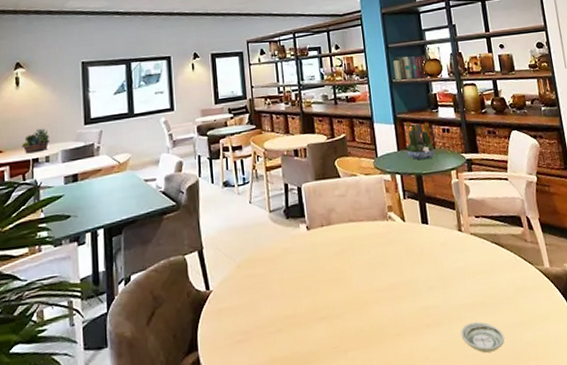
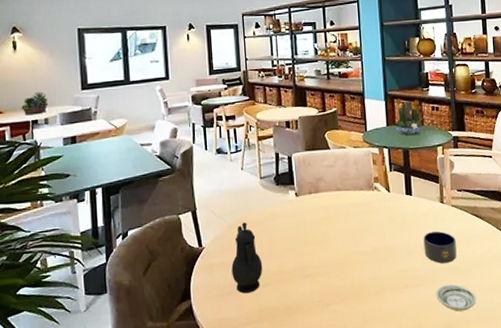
coffeepot: none [241,261,275,342] -> present [231,223,263,294]
books: present [392,55,435,80] -> none [386,34,428,58]
mug: none [443,262,480,299] -> present [423,231,457,264]

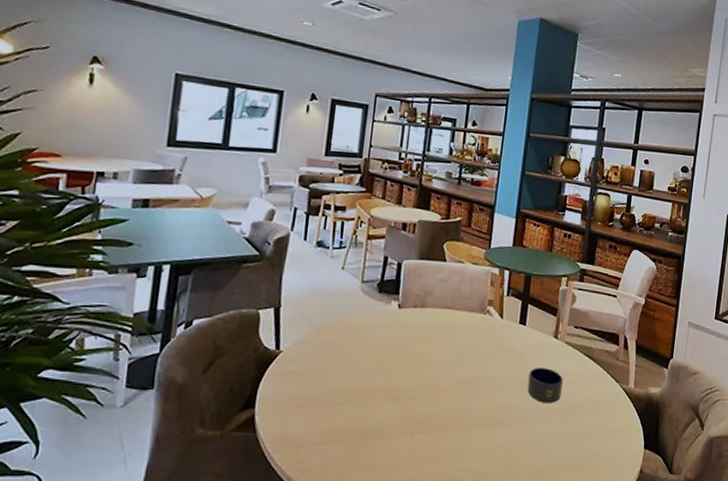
succulent planter: present [21,91,49,116] -> none [86,138,122,166]
coffeepot: present [231,223,263,294] -> none [308,329,347,410]
flower arrangement: present [394,99,425,136] -> none [521,219,558,261]
saucer: present [436,284,476,312] -> none [531,427,573,456]

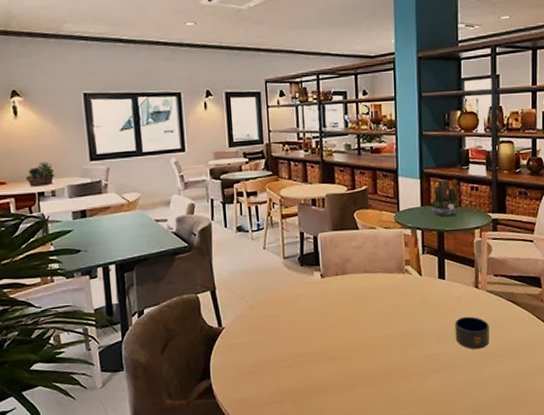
succulent planter: none [86,138,122,166] -> present [25,161,55,187]
flower arrangement: none [521,219,558,261] -> present [429,177,463,217]

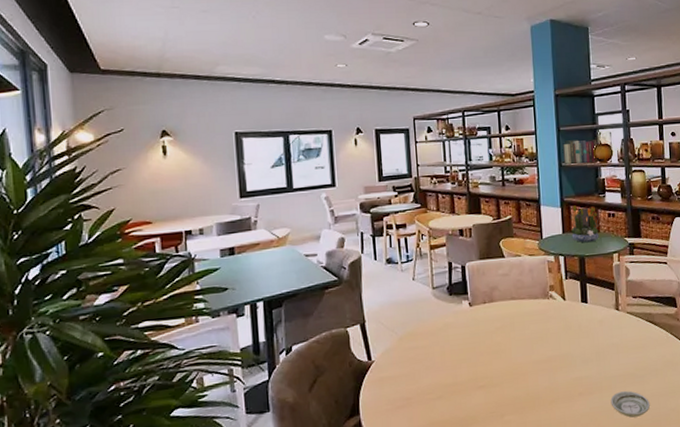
succulent planter: present [25,161,55,187] -> none [173,200,204,226]
books: none [424,107,470,133] -> present [563,140,605,164]
mug: present [455,316,490,349] -> none [598,338,632,371]
saucer: none [465,370,507,397] -> present [610,391,650,418]

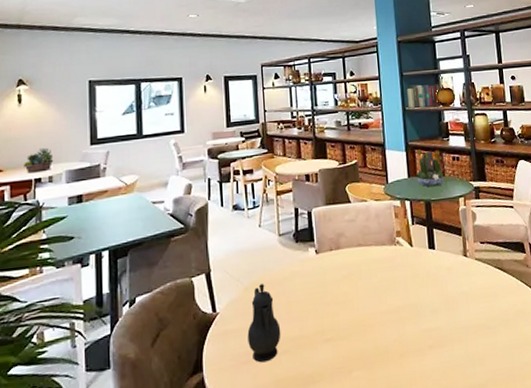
succulent planter: none [173,200,204,226] -> present [24,147,54,174]
coffeepot: none [402,334,436,407] -> present [247,284,281,363]
saucer: present [610,391,650,418] -> none [462,343,503,373]

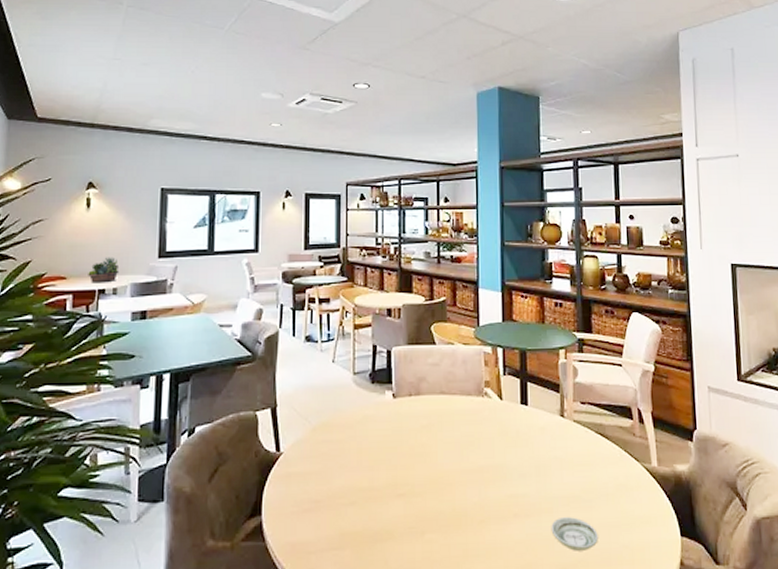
coffeepot: present [247,284,281,363] -> none [312,426,349,512]
books: present [406,84,447,108] -> none [507,217,553,244]
flower arrangement: present [415,149,446,187] -> none [511,291,547,335]
saucer: none [462,343,503,373] -> present [551,517,598,551]

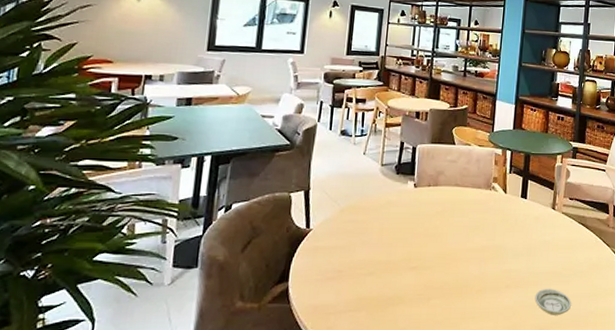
succulent planter: present [88,257,120,283] -> none [135,45,168,70]

